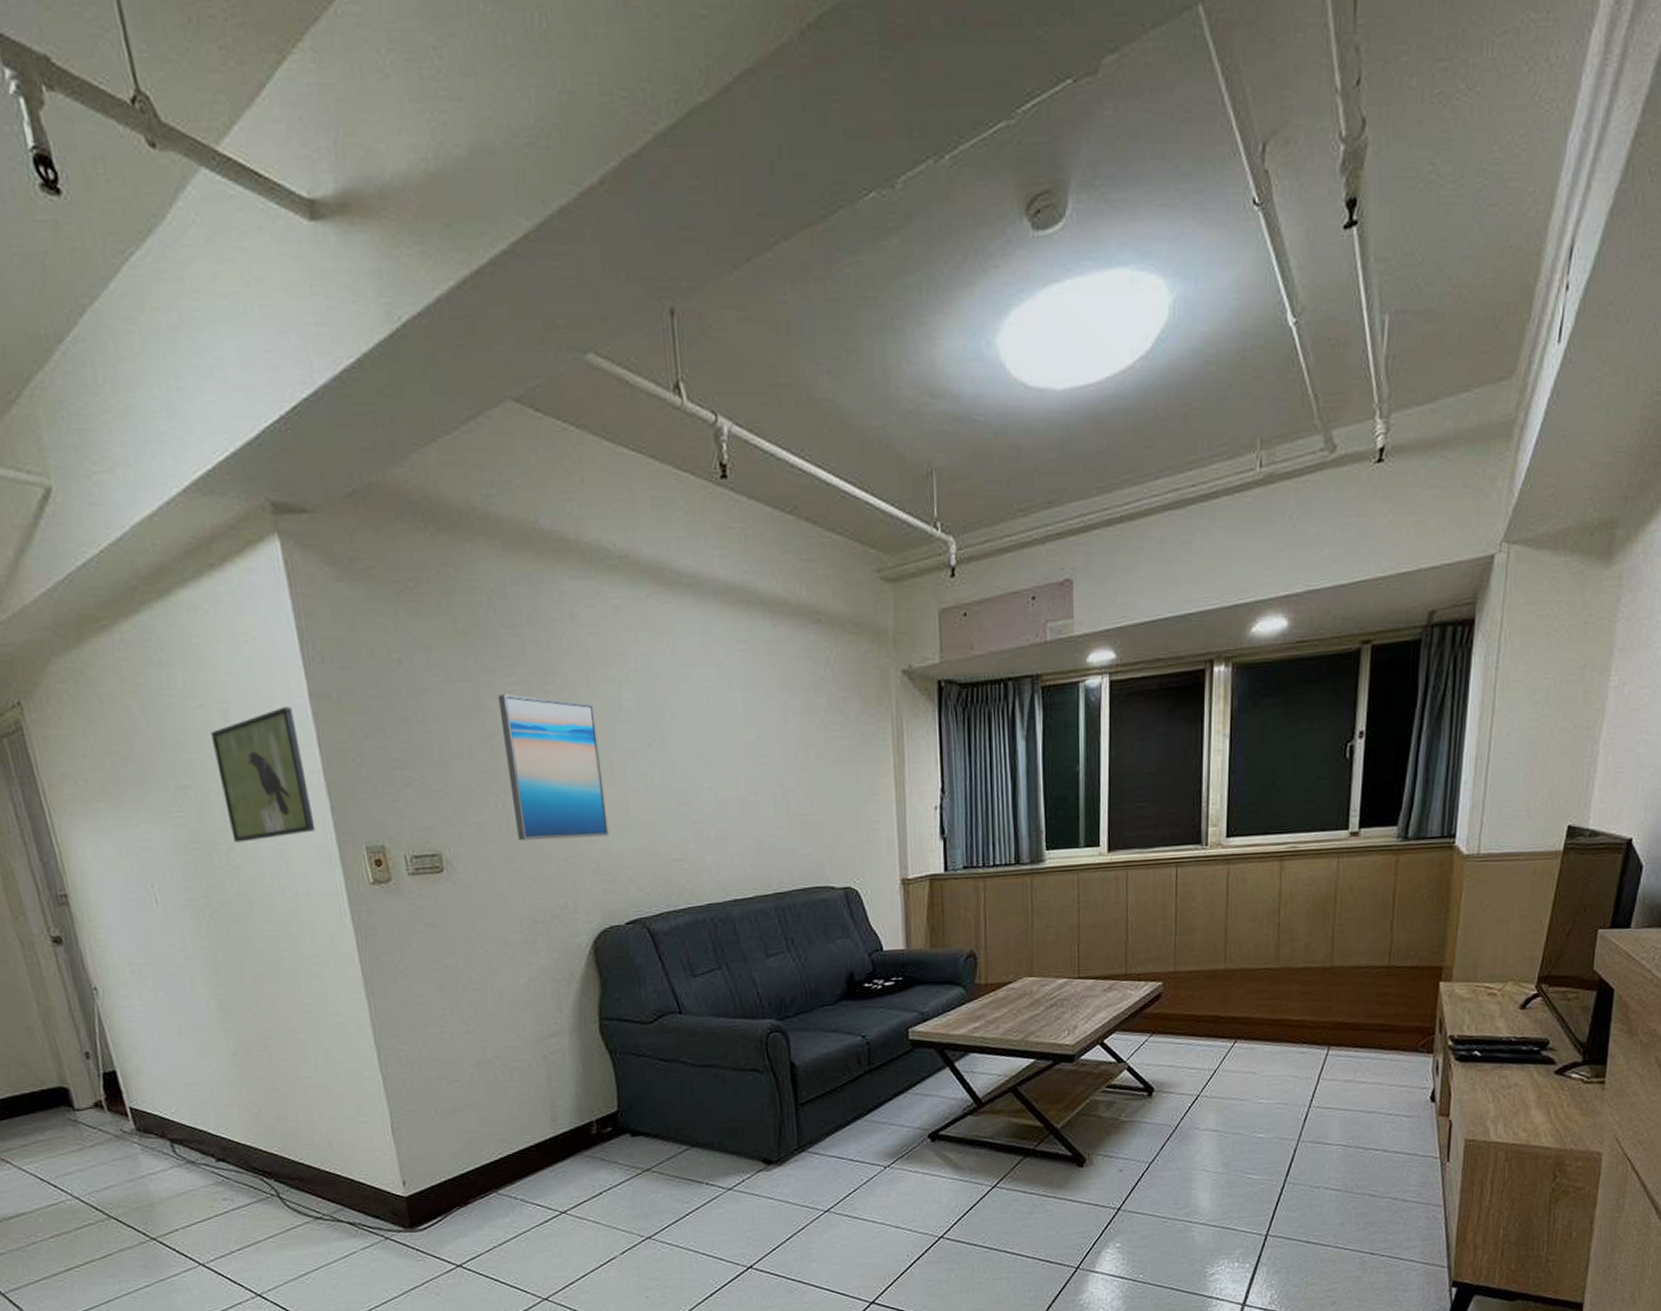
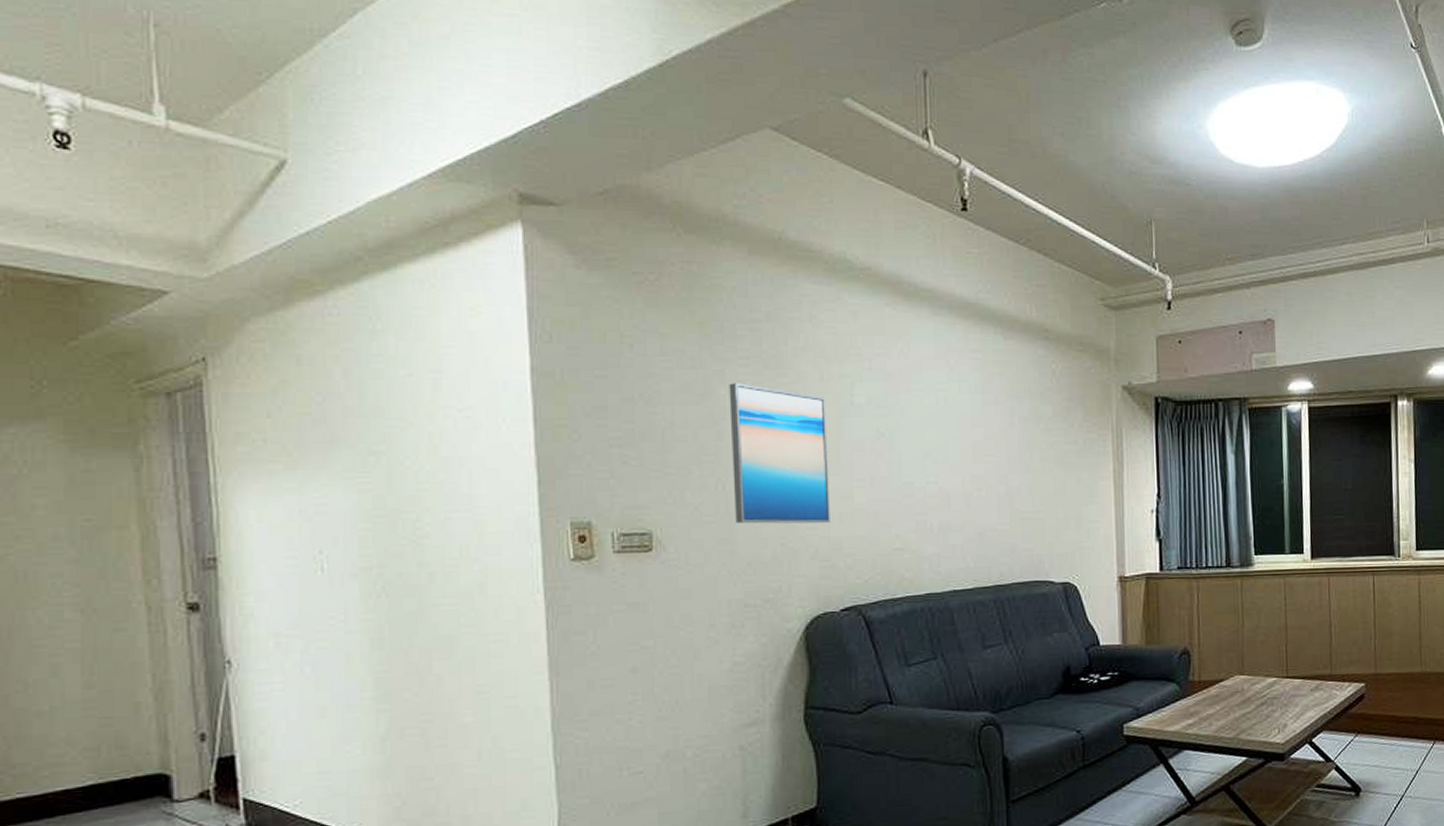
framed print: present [211,706,316,843] -> none [417,380,518,512]

